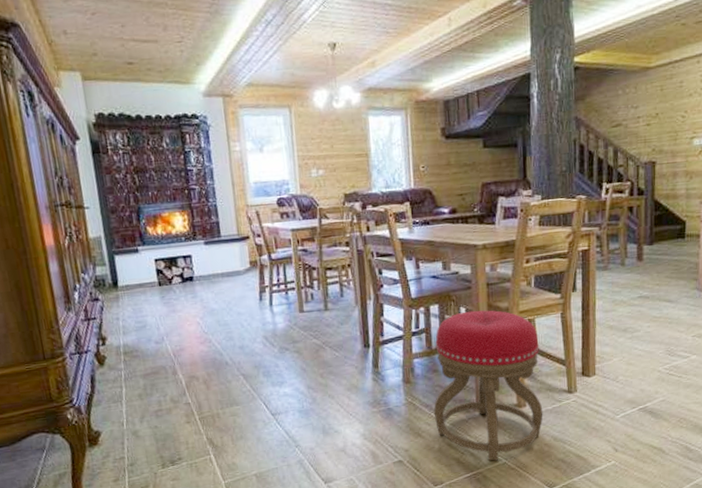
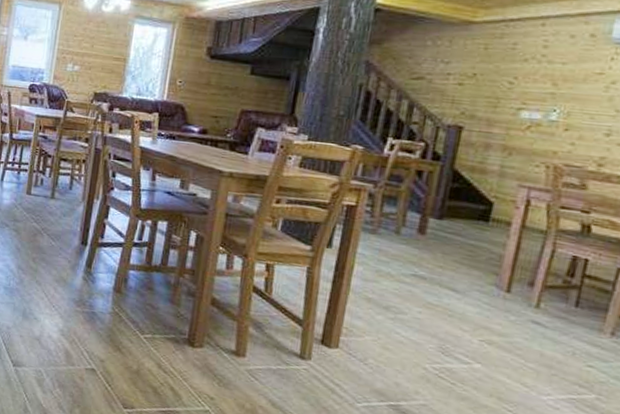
stool: present [434,310,543,461] -> none [139,236,275,405]

